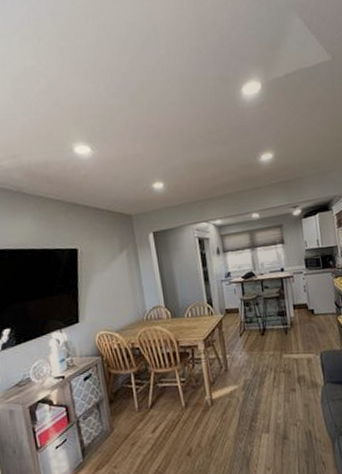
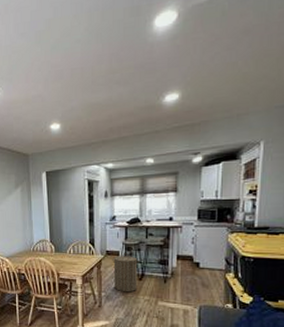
laundry hamper: none [232,309,261,351] -> present [112,253,139,293]

